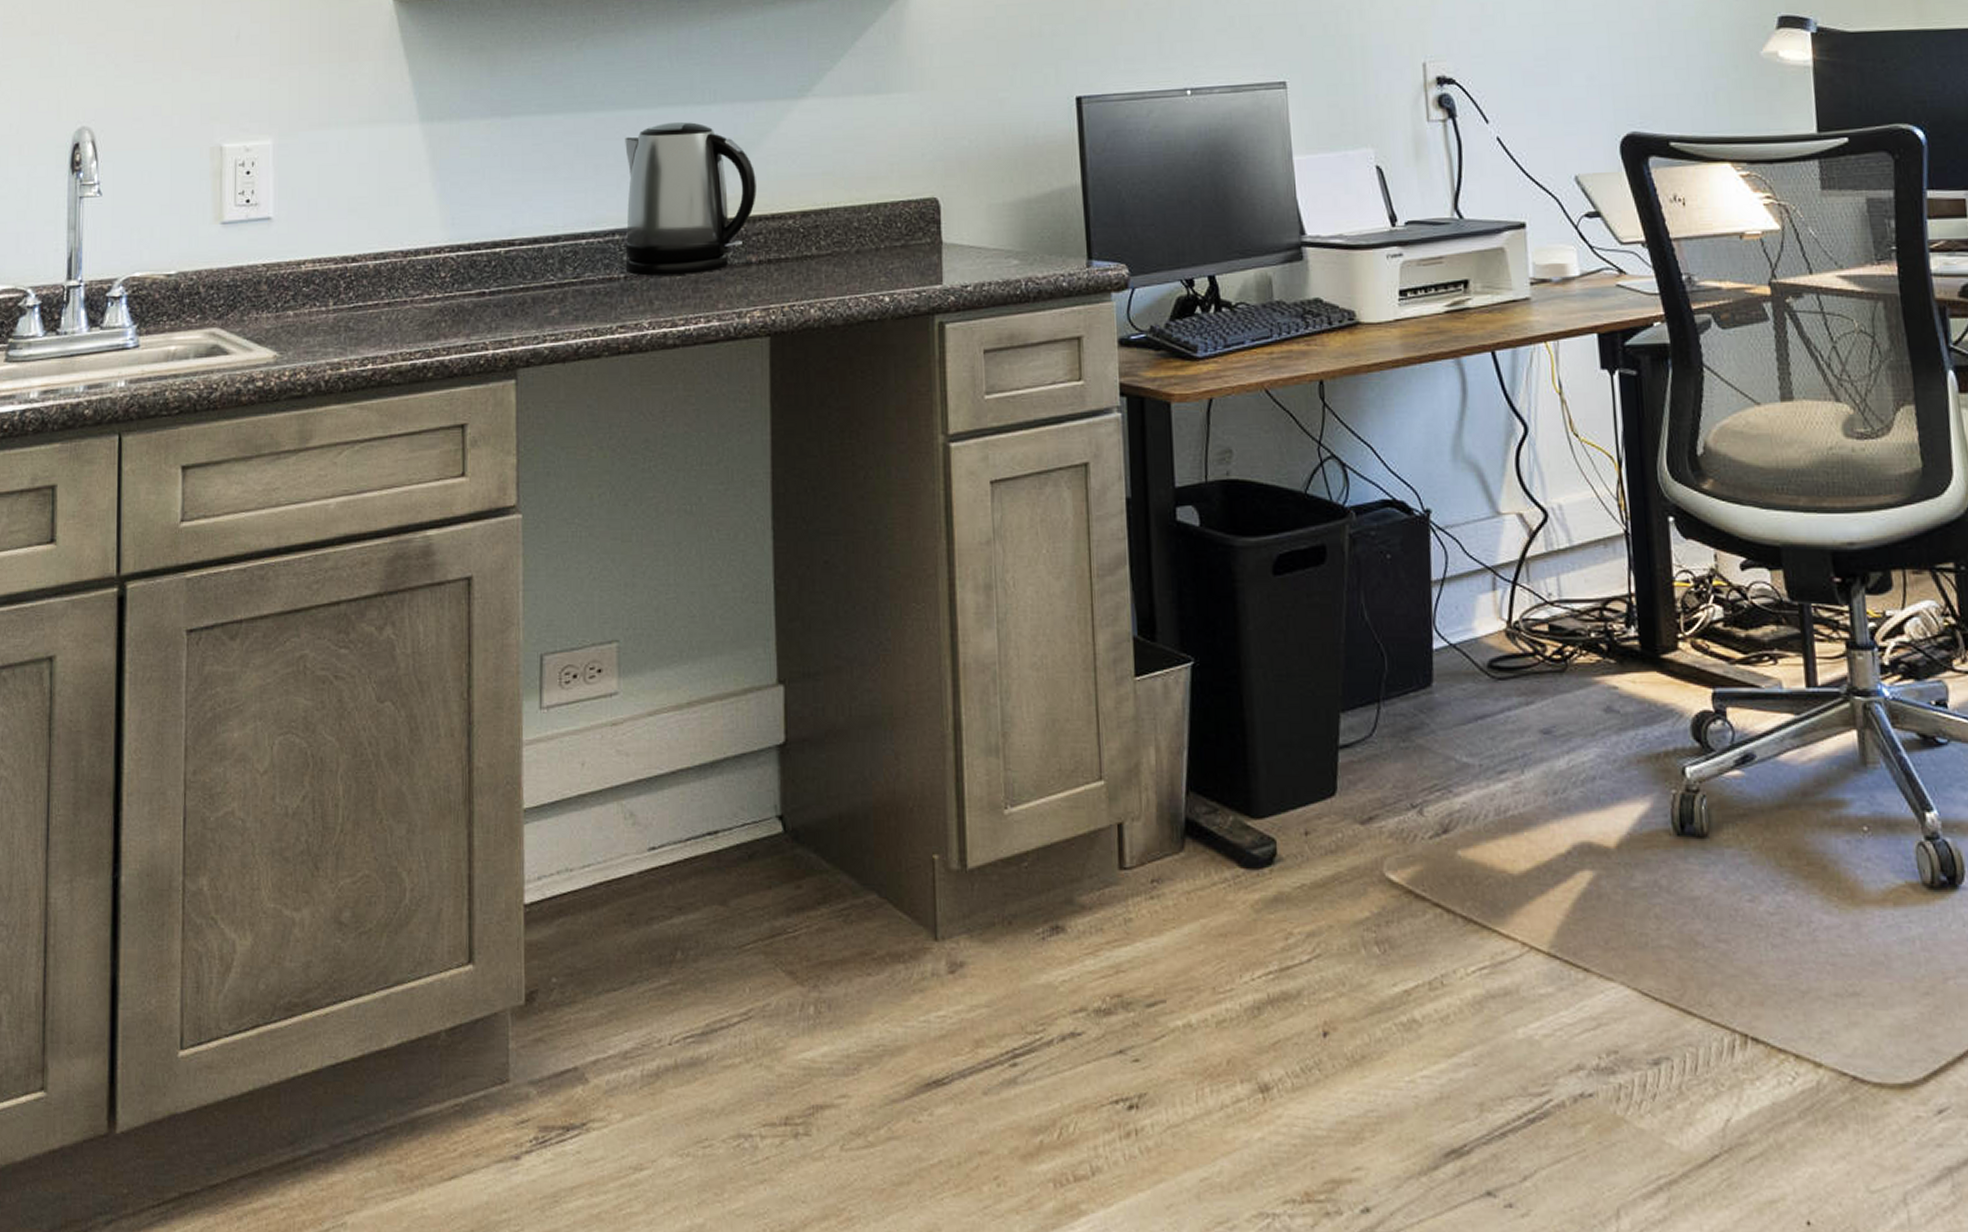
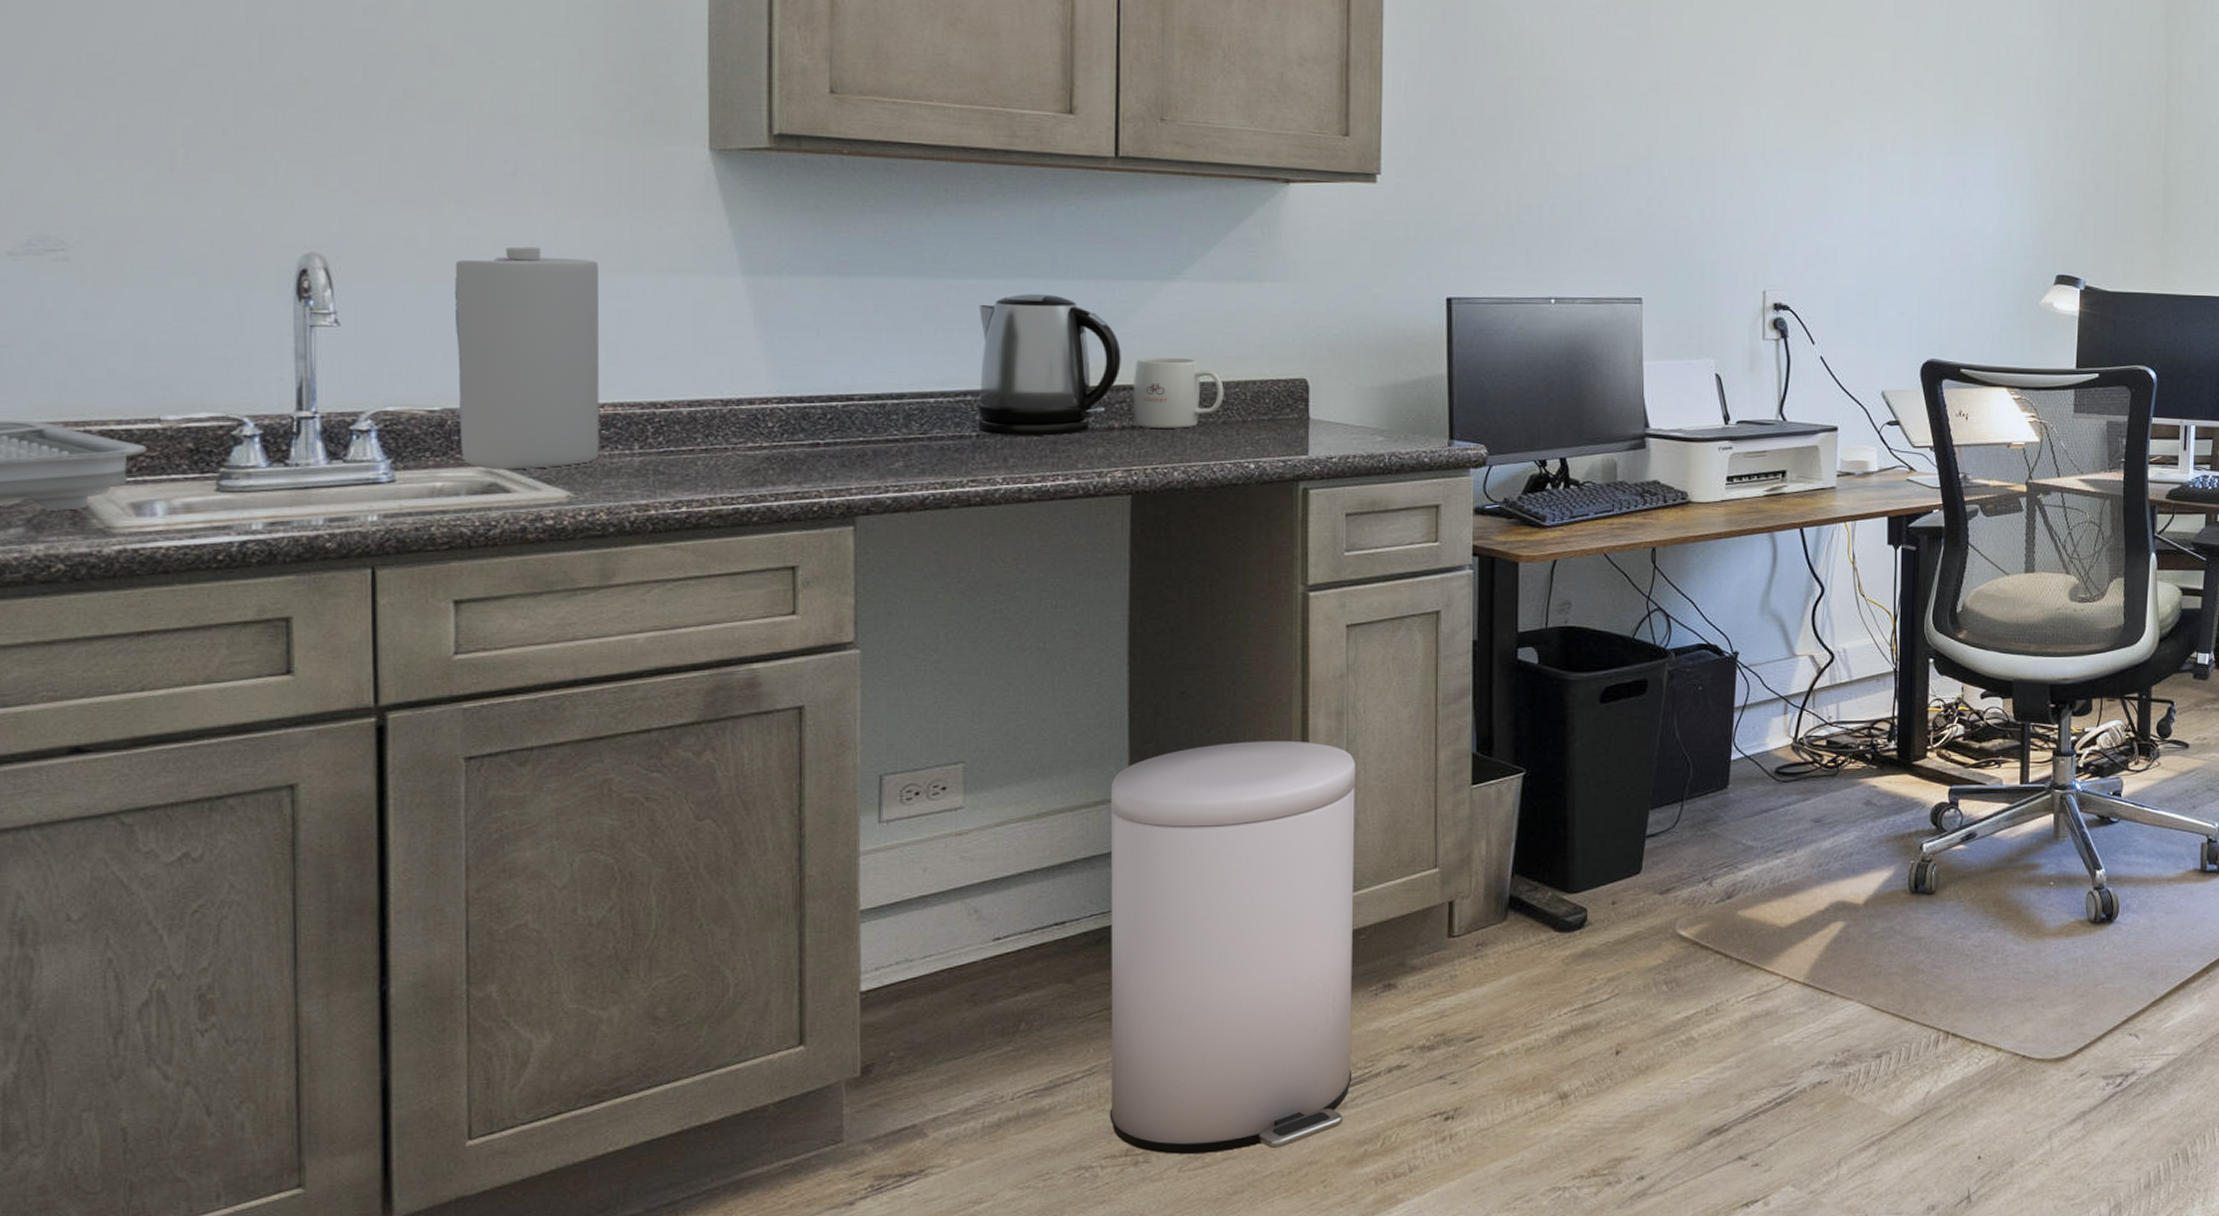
paper towel holder: none [189,107,303,332] -> present [455,246,600,470]
pedal bin: none [758,619,1022,1131] -> present [1109,741,1355,1154]
mug: none [768,181,856,261] -> present [1132,357,1224,428]

